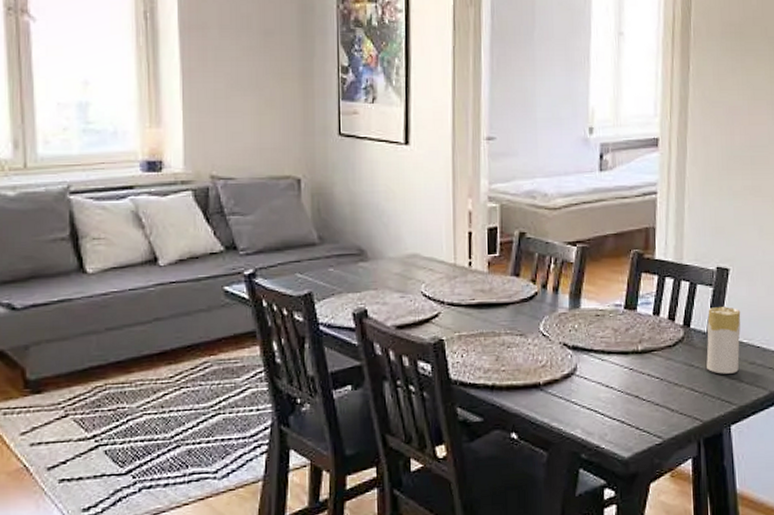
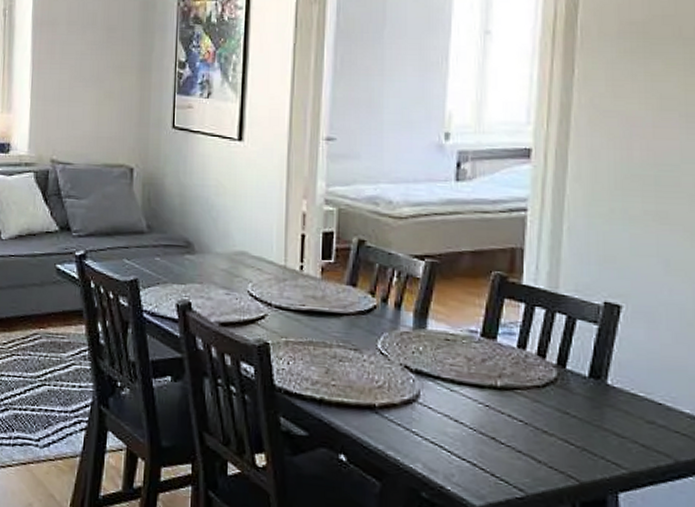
candle: present [706,307,741,374] -> none [587,348,636,431]

